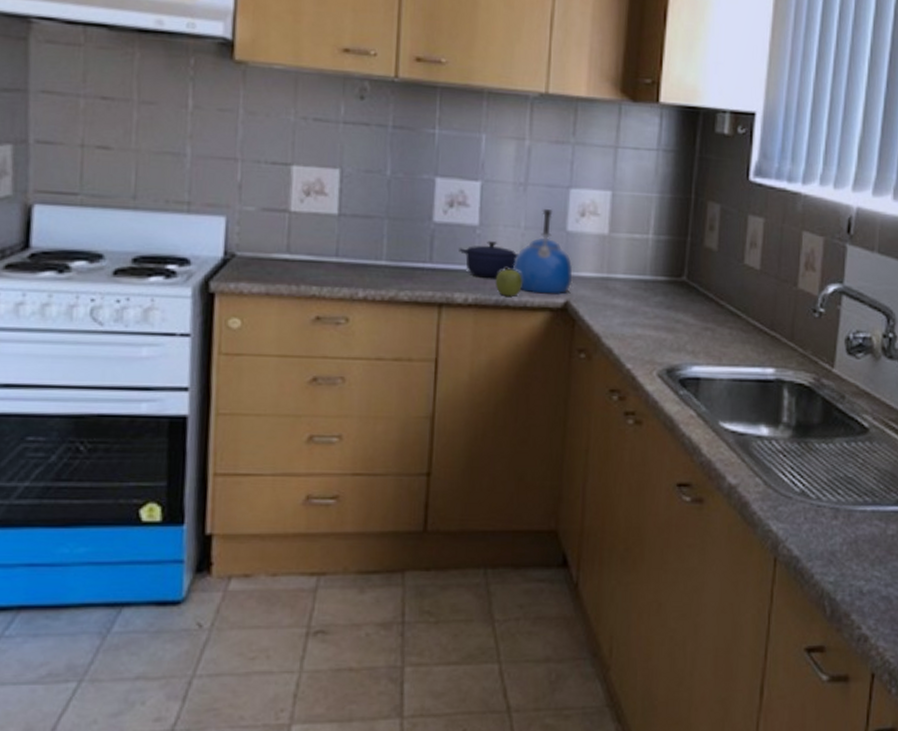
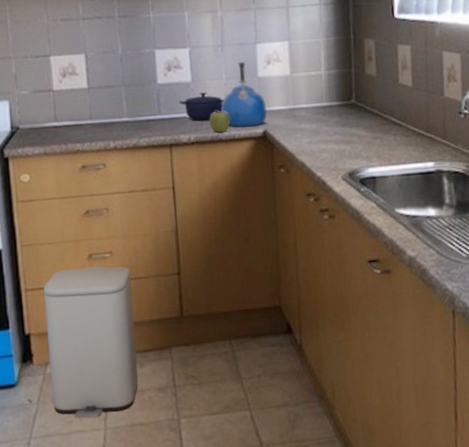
pedal bin: none [231,451,364,656] -> present [43,266,139,418]

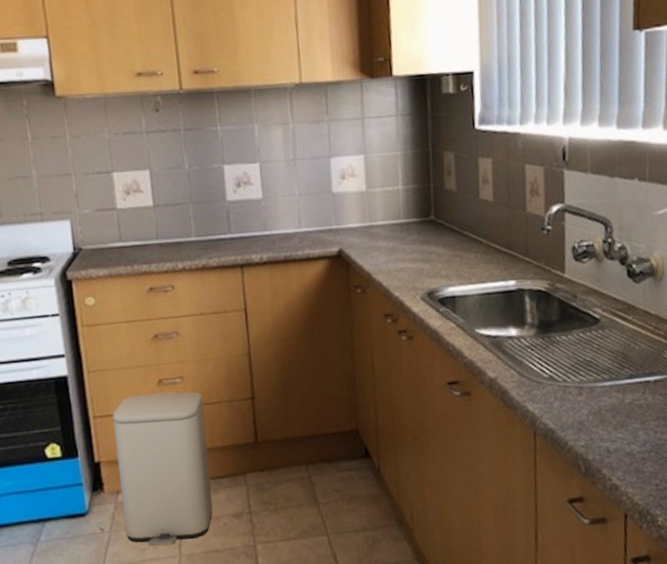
cooking pot: present [179,92,224,121] -> none [250,209,297,240]
fruit: present [209,110,230,133] -> none [281,228,304,252]
kettle: present [221,62,268,128] -> none [294,177,343,247]

